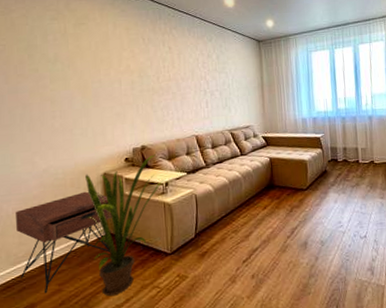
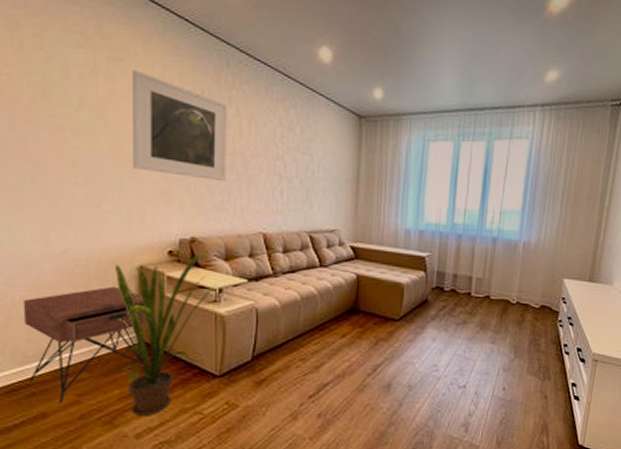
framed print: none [92,29,165,101] -> present [132,69,227,180]

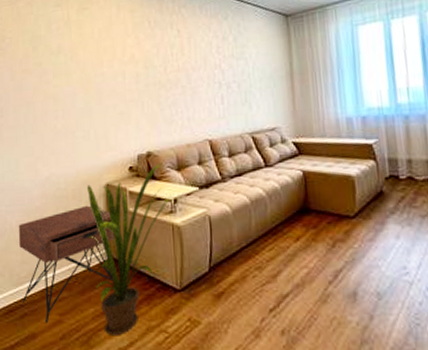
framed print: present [132,69,227,180] -> none [95,14,173,98]

